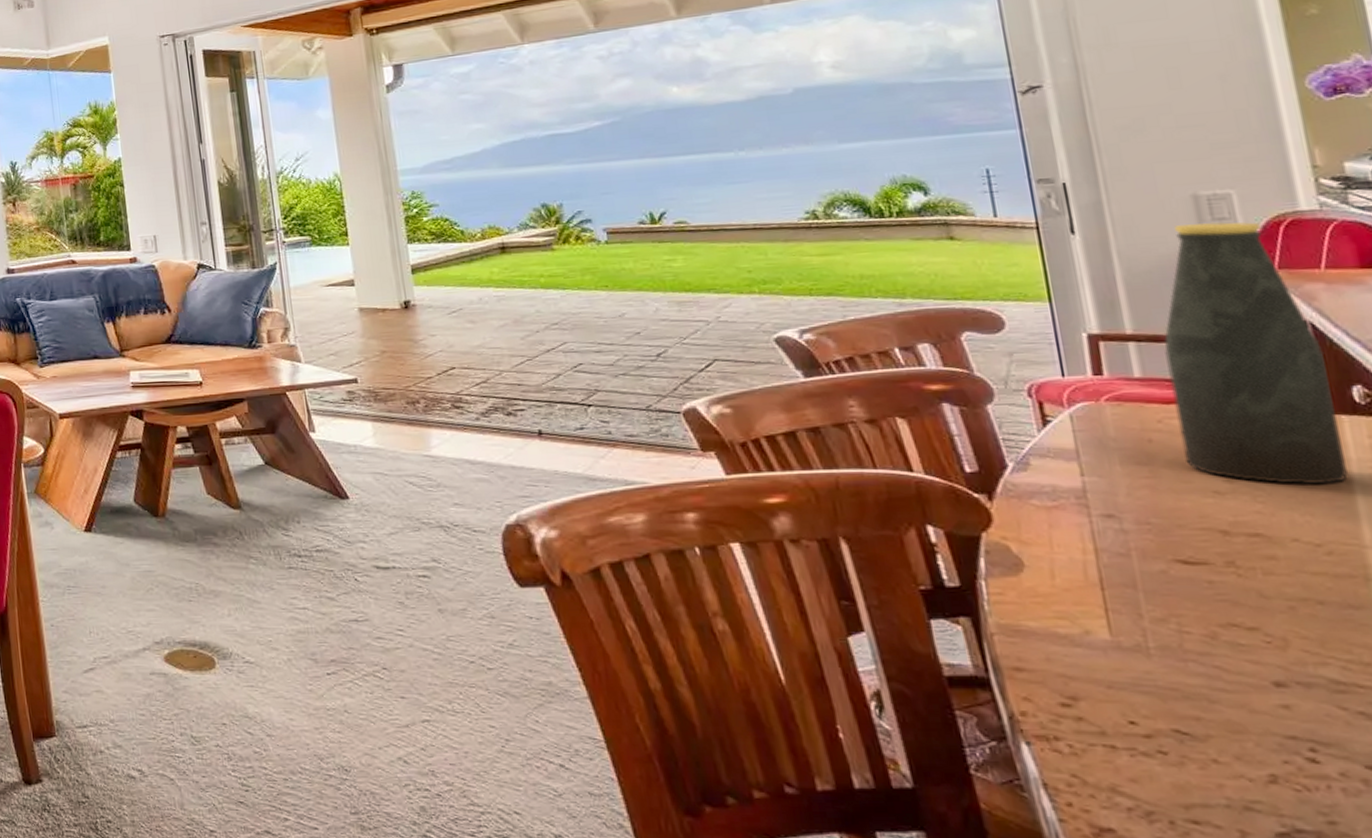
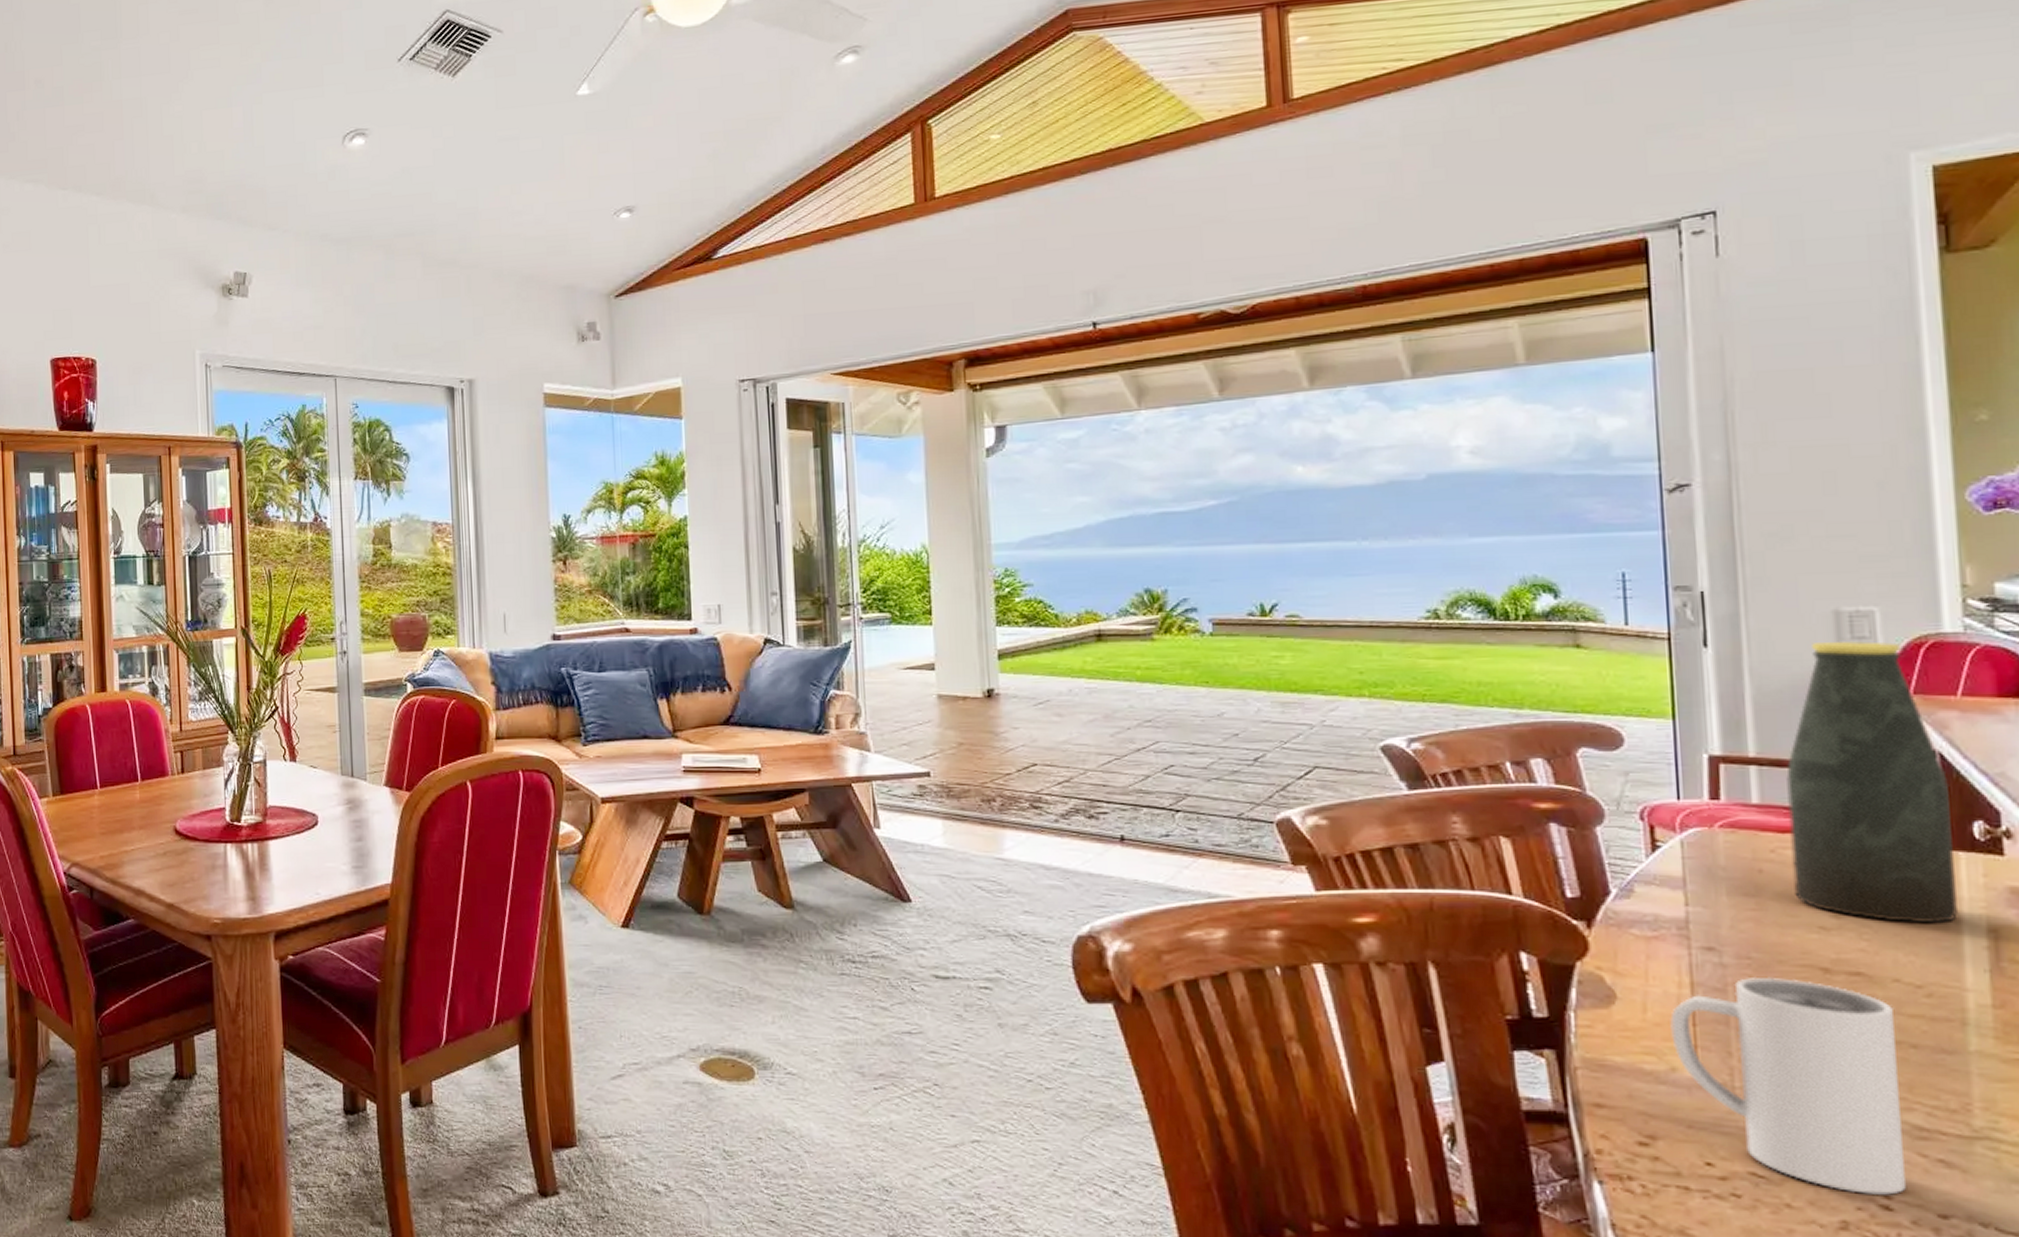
mug: none [1078,540,1330,748] -> present [1670,976,1906,1195]

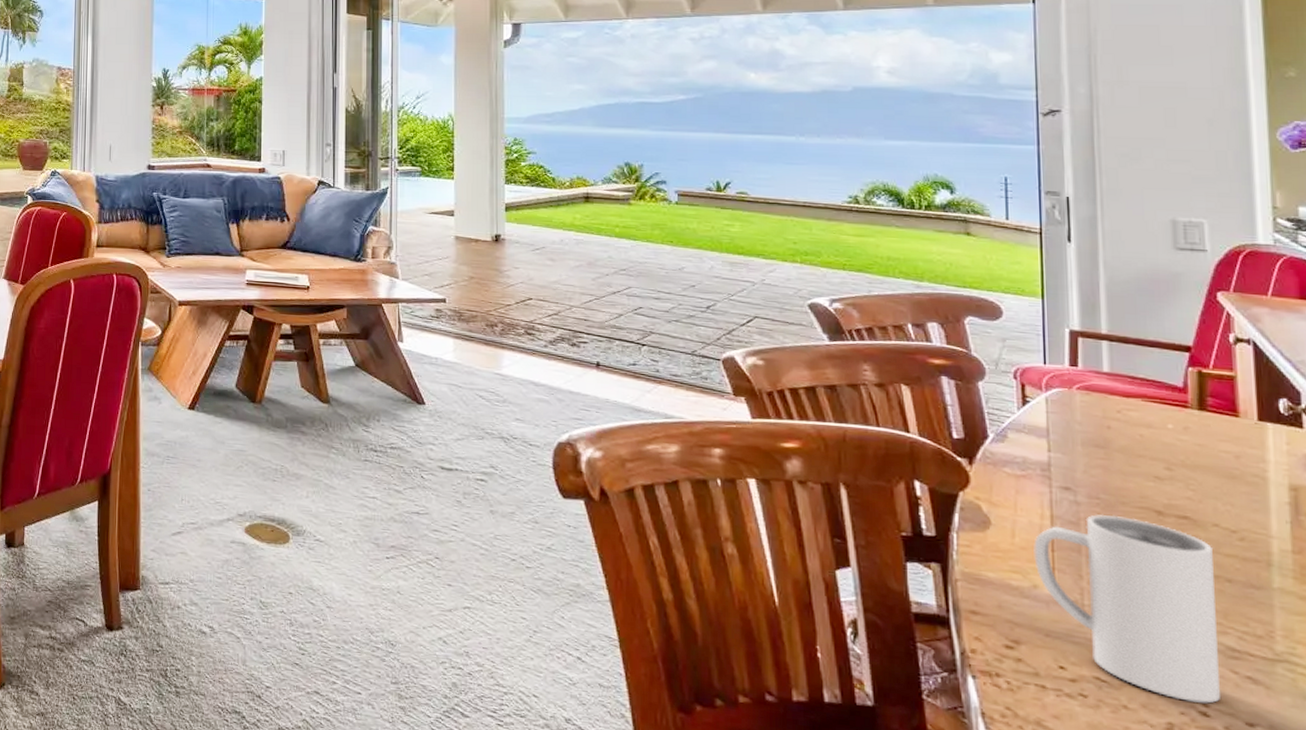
bottle: present [1786,640,1958,924] -> none [1131,245,1265,481]

